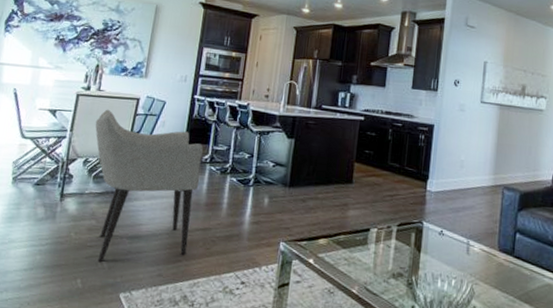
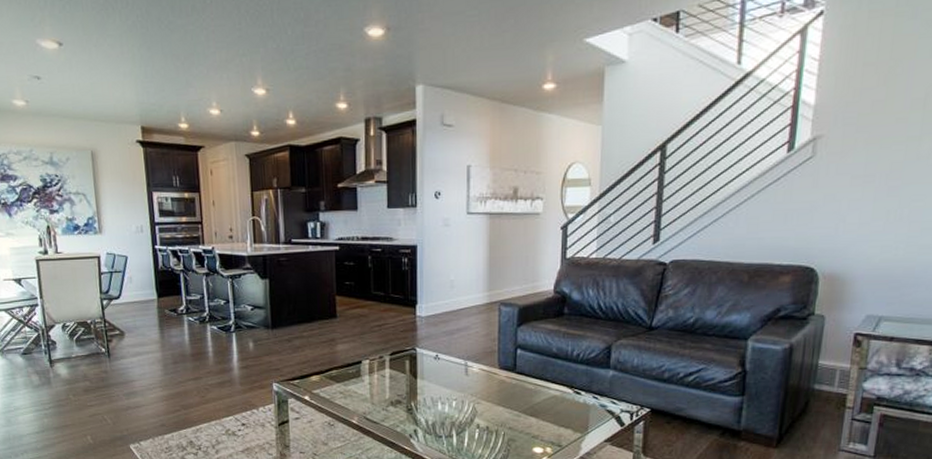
armchair: present [95,109,204,263] -> none [62,271,183,419]

